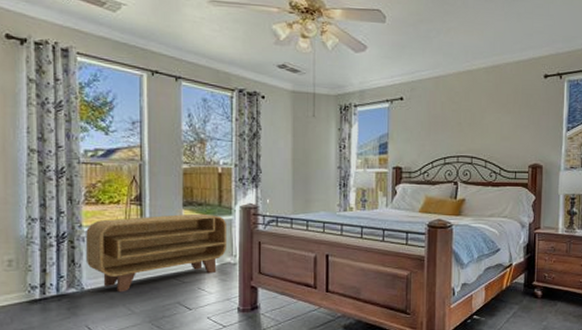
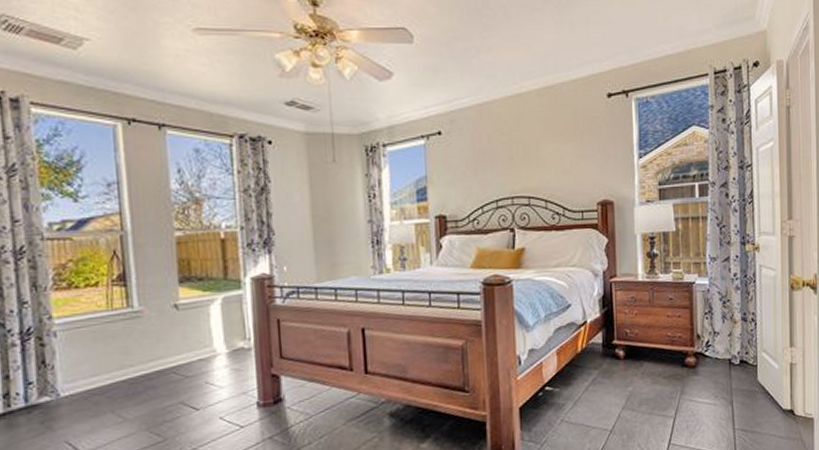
media console: present [86,213,228,293] -> none [57,290,238,397]

